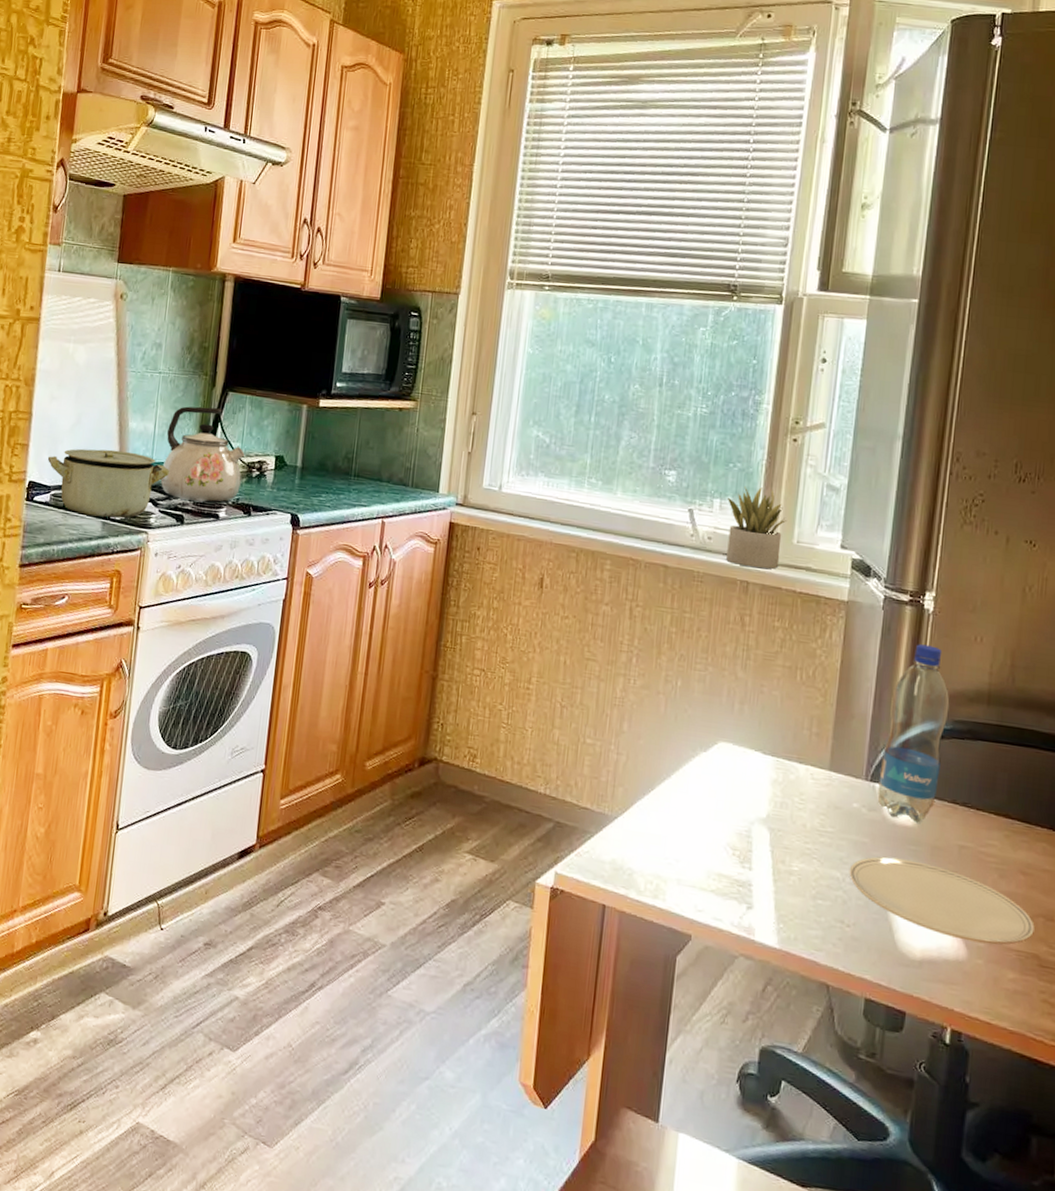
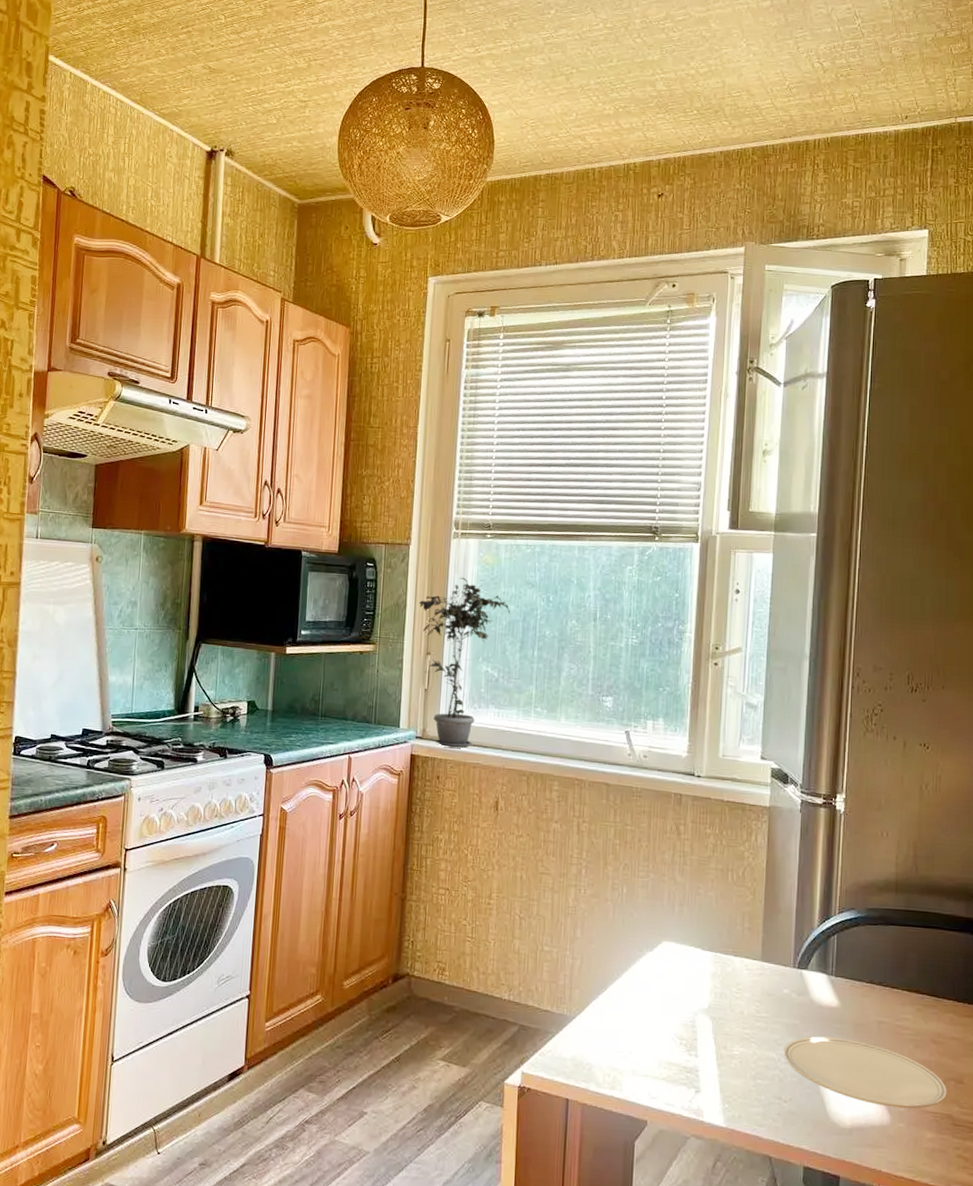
cooking pot: present [47,448,170,519] -> none [32,703,149,767]
kettle: present [160,406,245,504] -> none [140,658,219,749]
potted plant: none [466,331,567,519] -> present [419,577,511,749]
succulent plant: present [726,485,788,569] -> none [658,707,713,782]
bottle: present [877,644,950,823] -> none [805,842,863,1003]

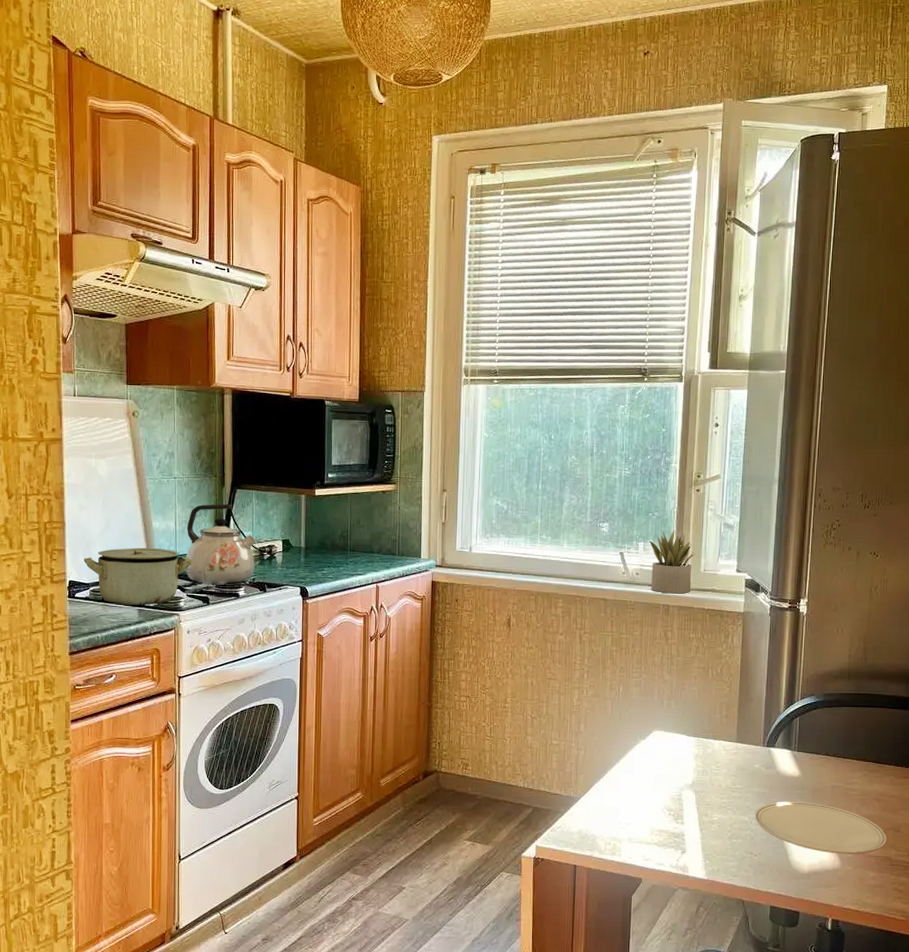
cooking pot: none [32,703,149,767] -> present [83,547,193,606]
kettle: none [140,658,219,749] -> present [185,504,256,585]
potted plant: present [419,577,511,749] -> none [435,420,517,575]
succulent plant: none [658,707,713,782] -> present [648,530,696,594]

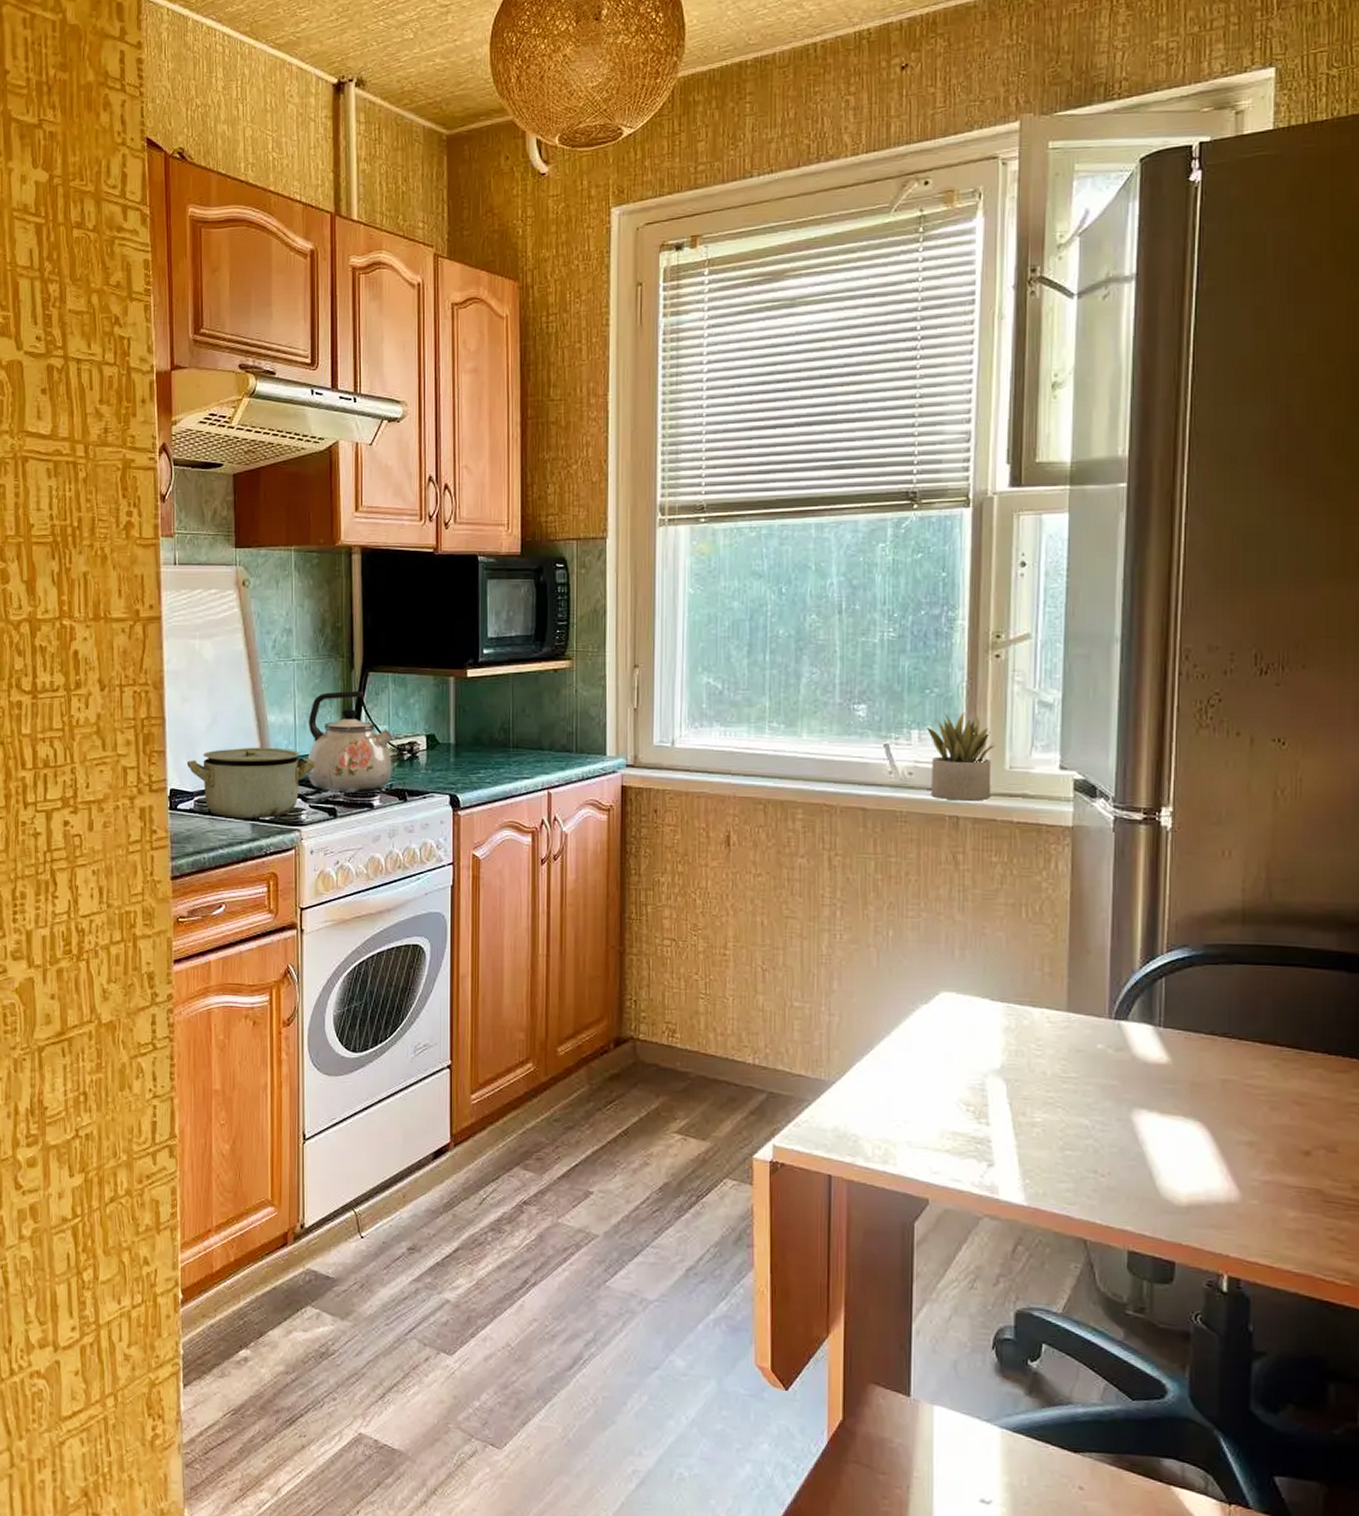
plate: present [754,801,887,855] -> none [1098,1098,1315,1183]

